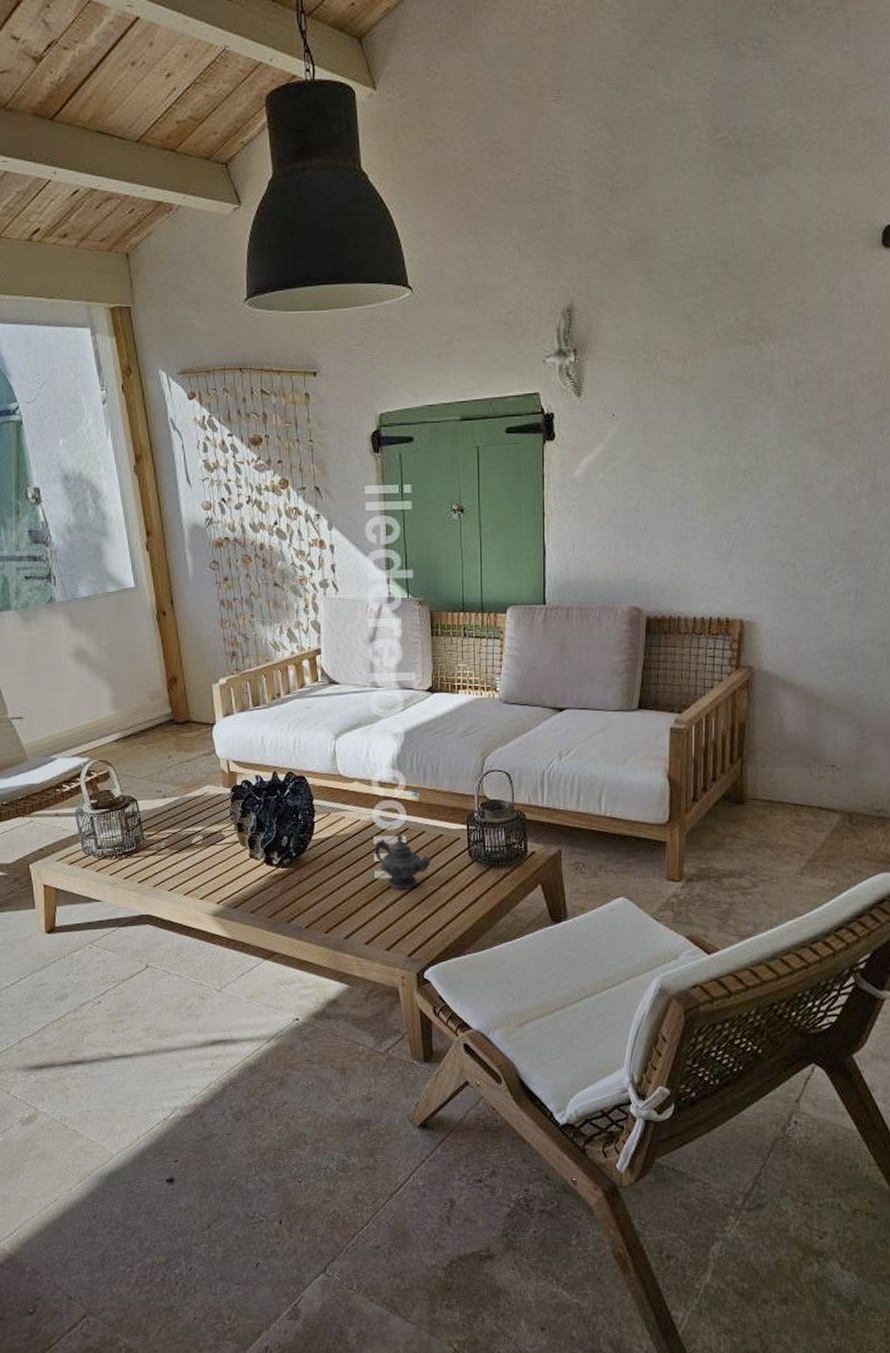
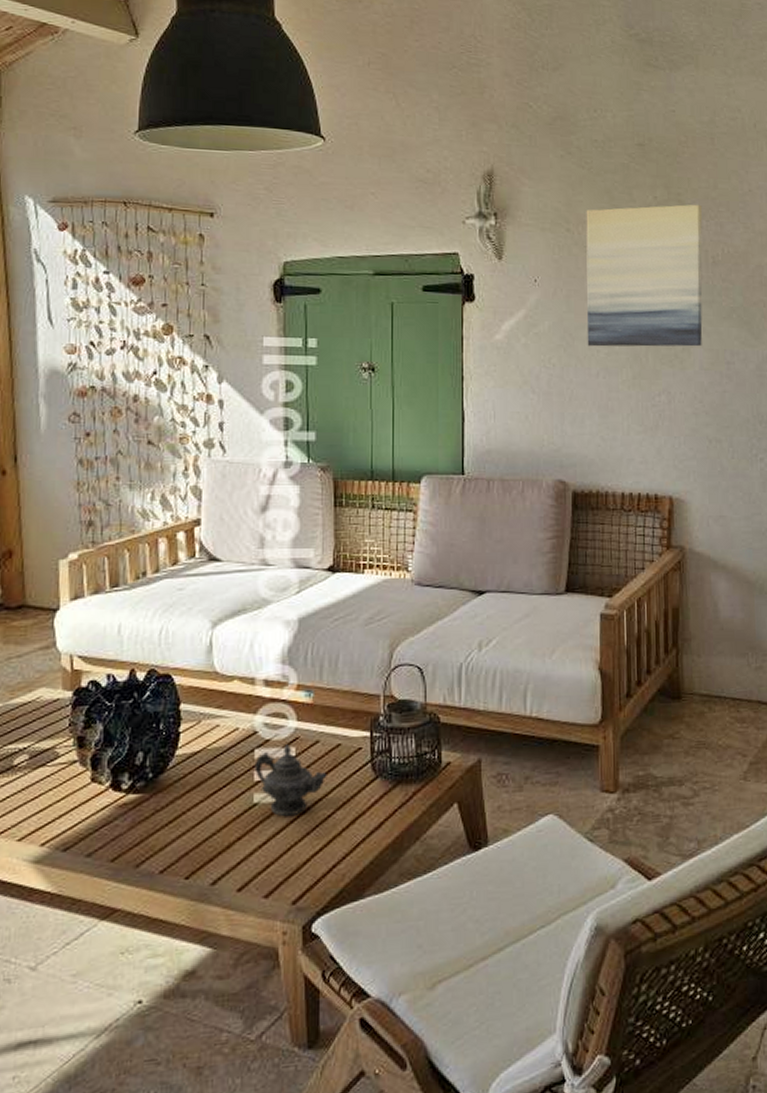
wall art: none [663,321,786,478] -> present [586,204,703,347]

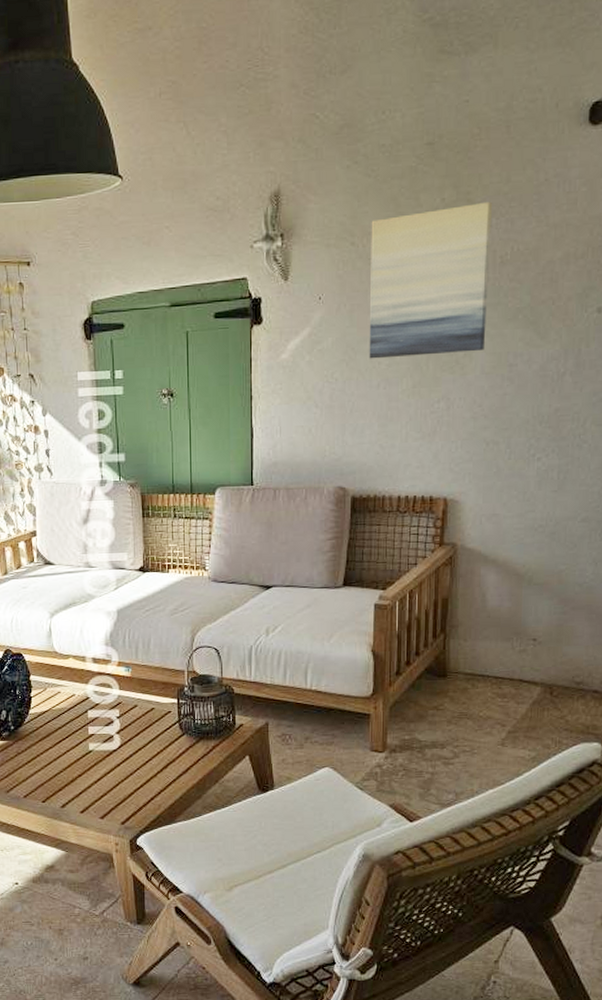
teapot: present [254,745,327,817] -> none [88,708,144,761]

